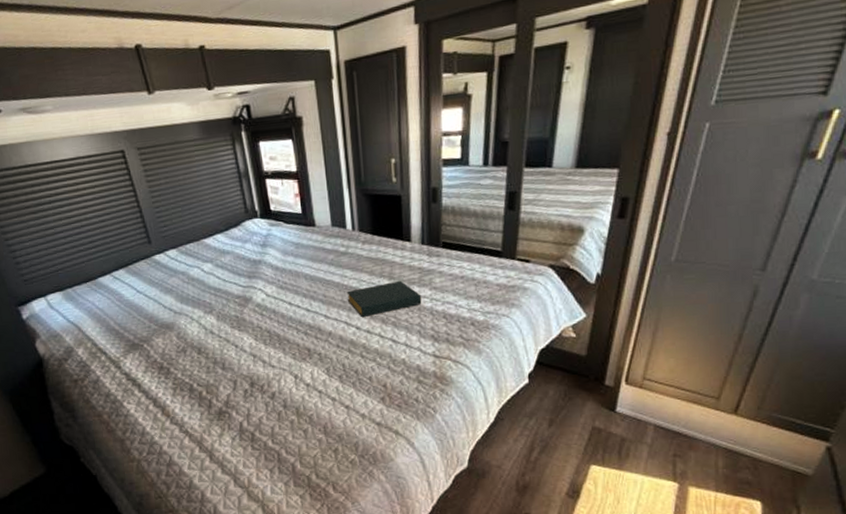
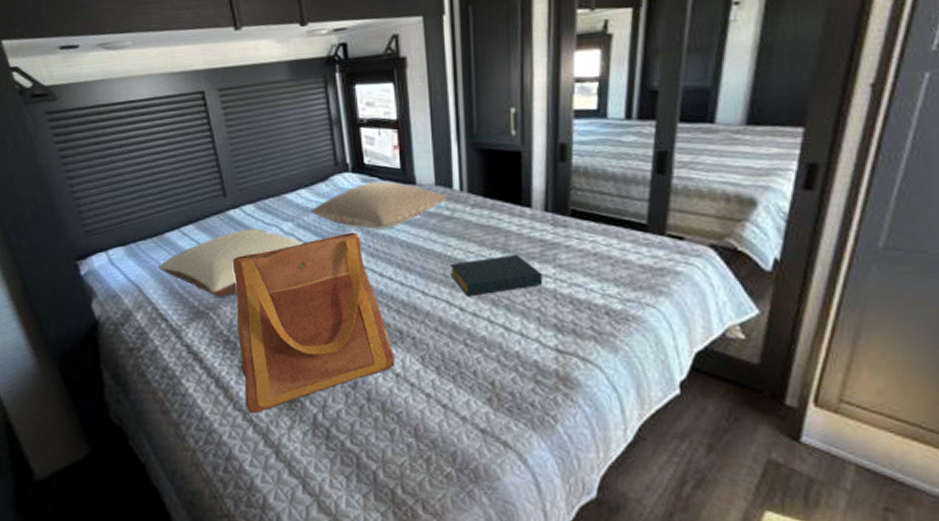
pillow: none [94,270,222,331] -> present [158,228,303,297]
tote bag: none [160,269,305,426] -> present [232,232,395,414]
pillow: none [227,224,342,266] -> present [311,181,447,230]

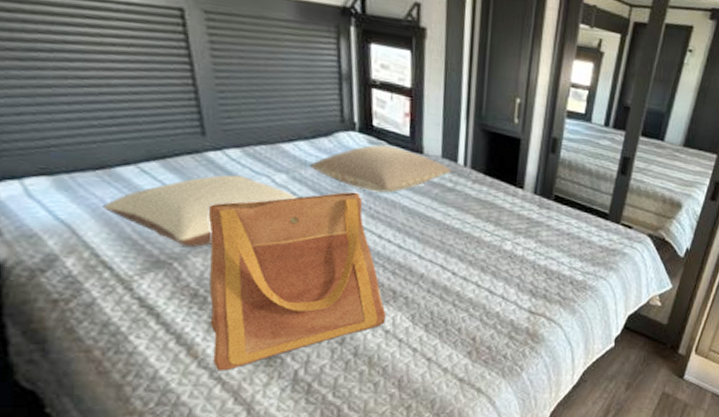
hardback book: present [450,254,543,296] -> none [446,228,526,262]

